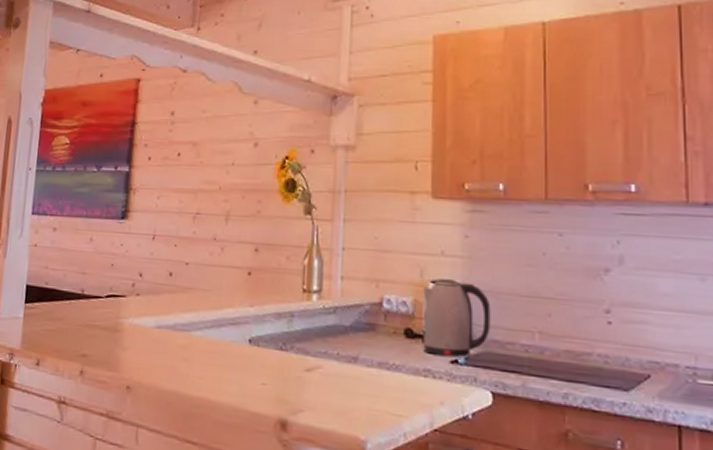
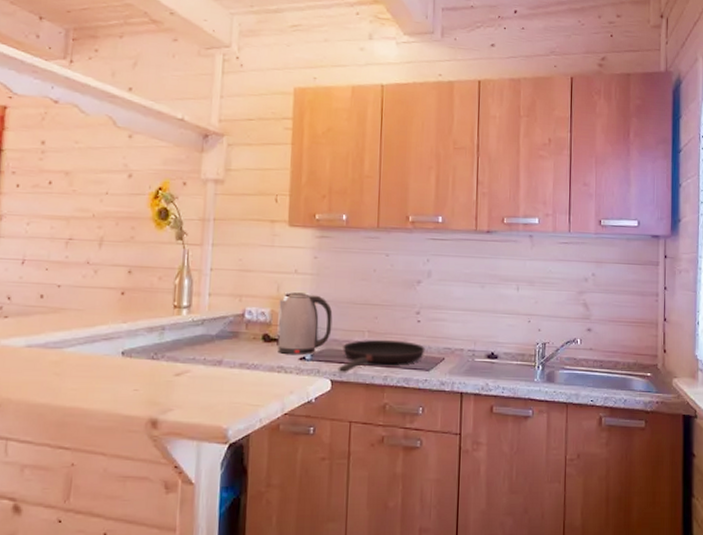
frying pan: none [500,342,621,385] -> present [338,339,426,373]

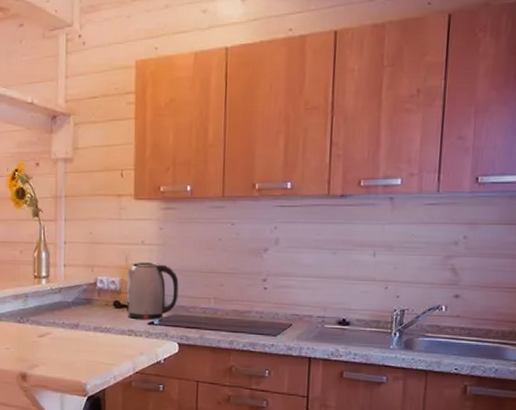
frying pan: present [338,339,426,373] -> none [185,305,272,337]

